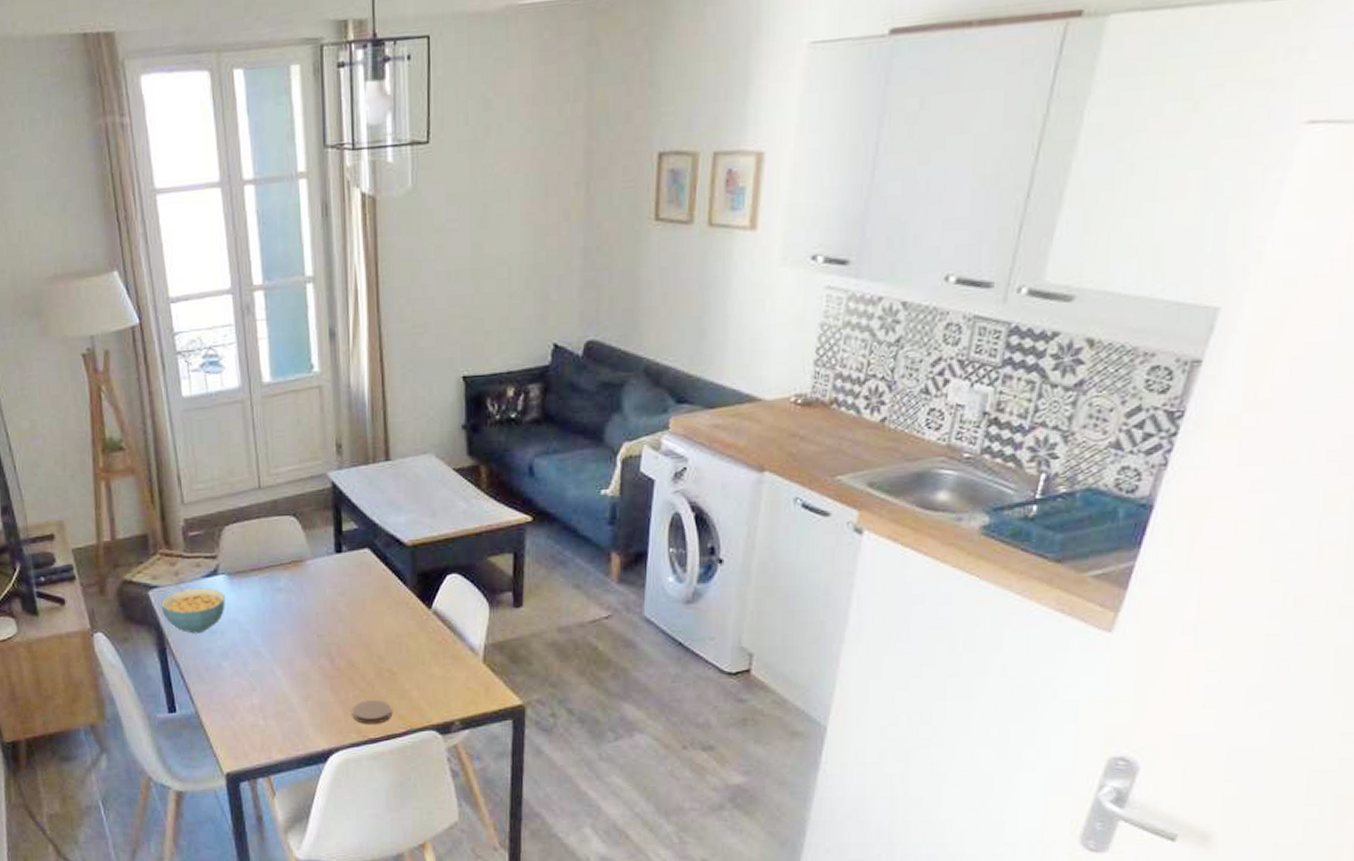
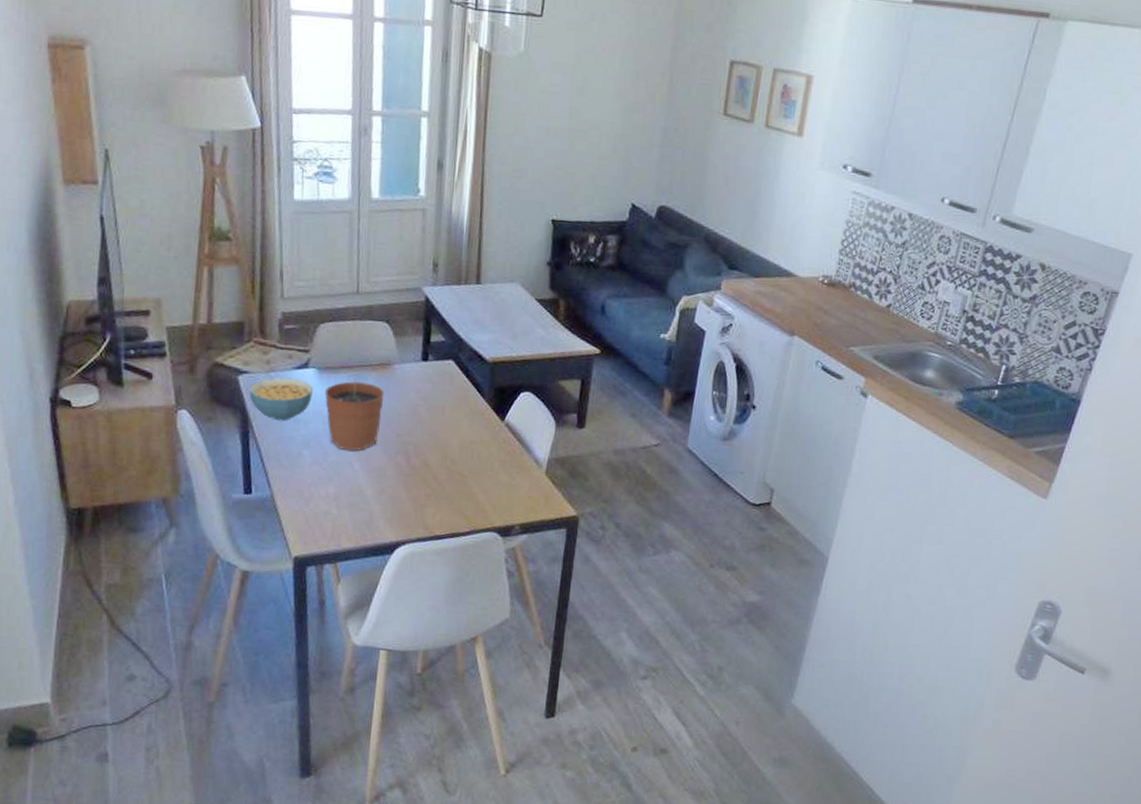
plant pot: none [237,564,300,658] -> present [324,364,385,451]
coaster: present [352,700,392,724] -> none [421,499,459,522]

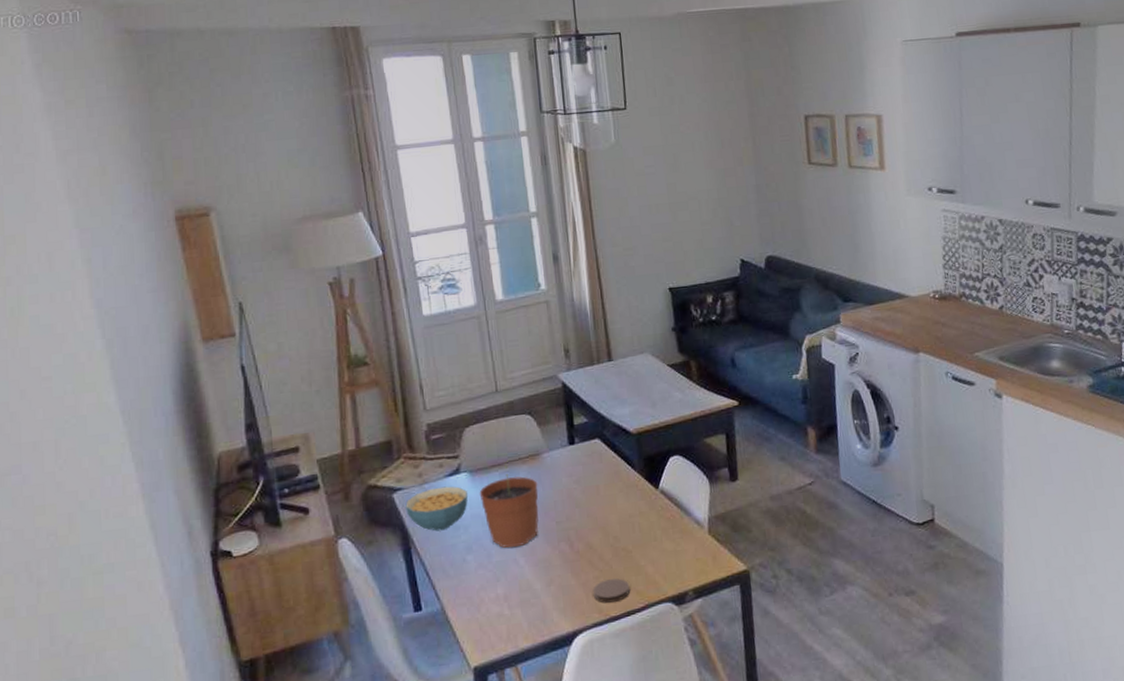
coaster: none [421,499,459,522] -> present [592,578,631,603]

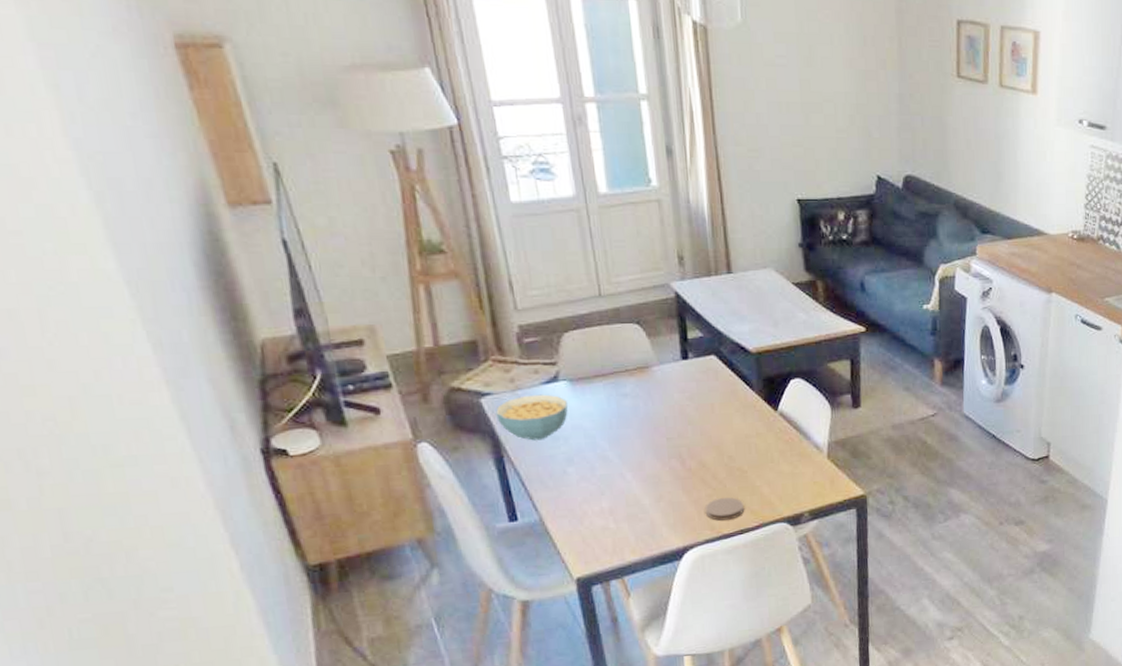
plant pot: present [479,459,539,548] -> none [580,370,648,462]

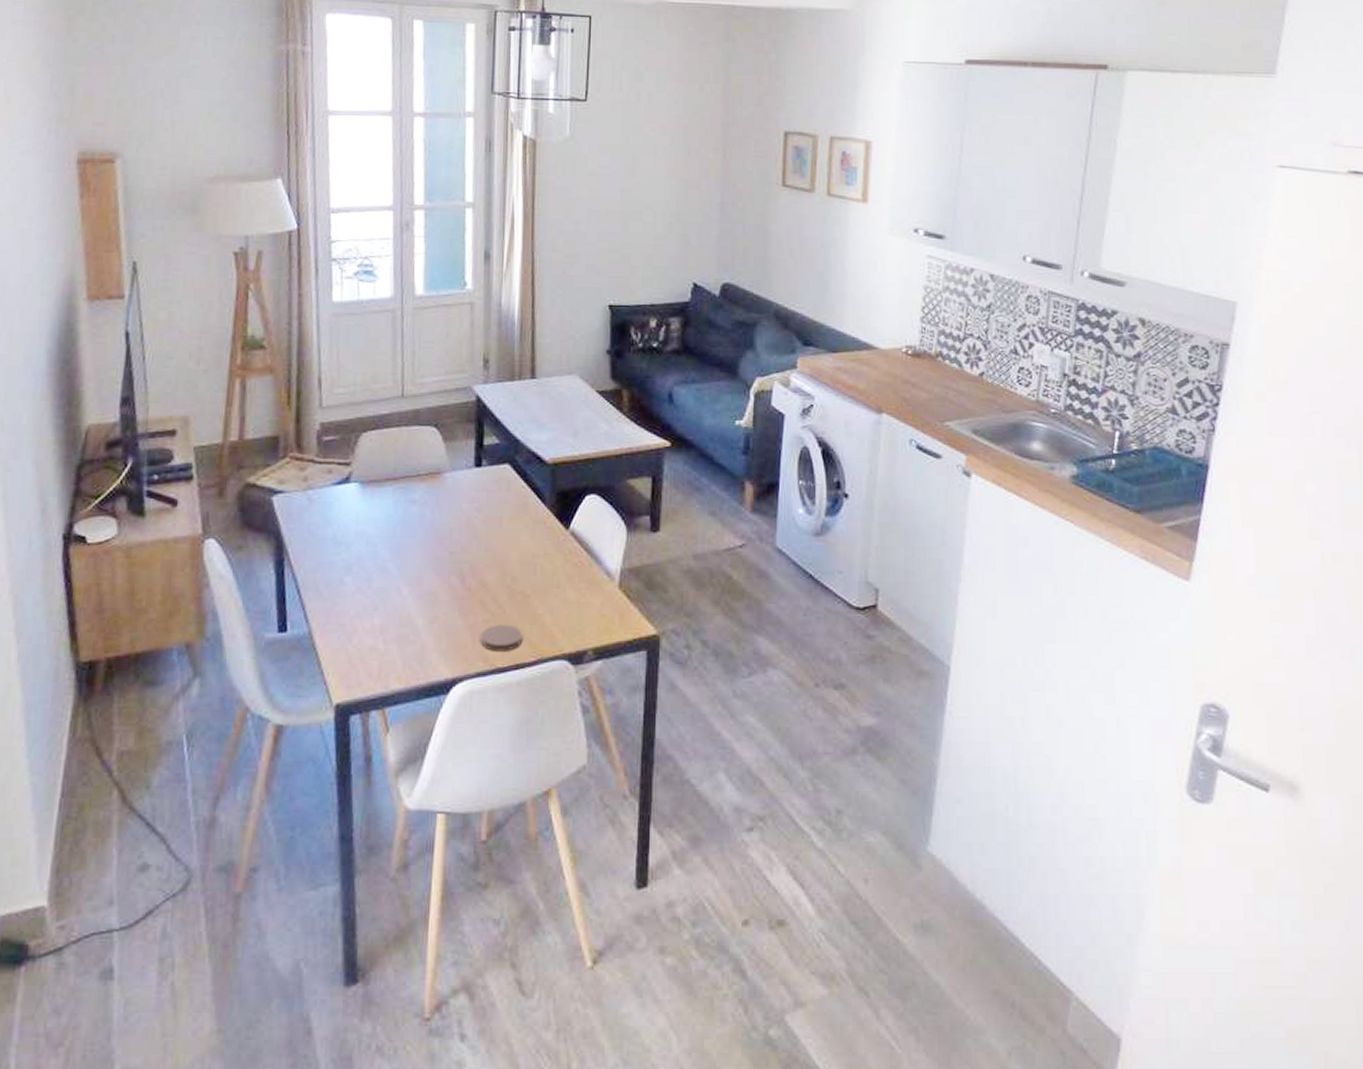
cereal bowl: present [495,394,568,441] -> none [284,495,355,545]

